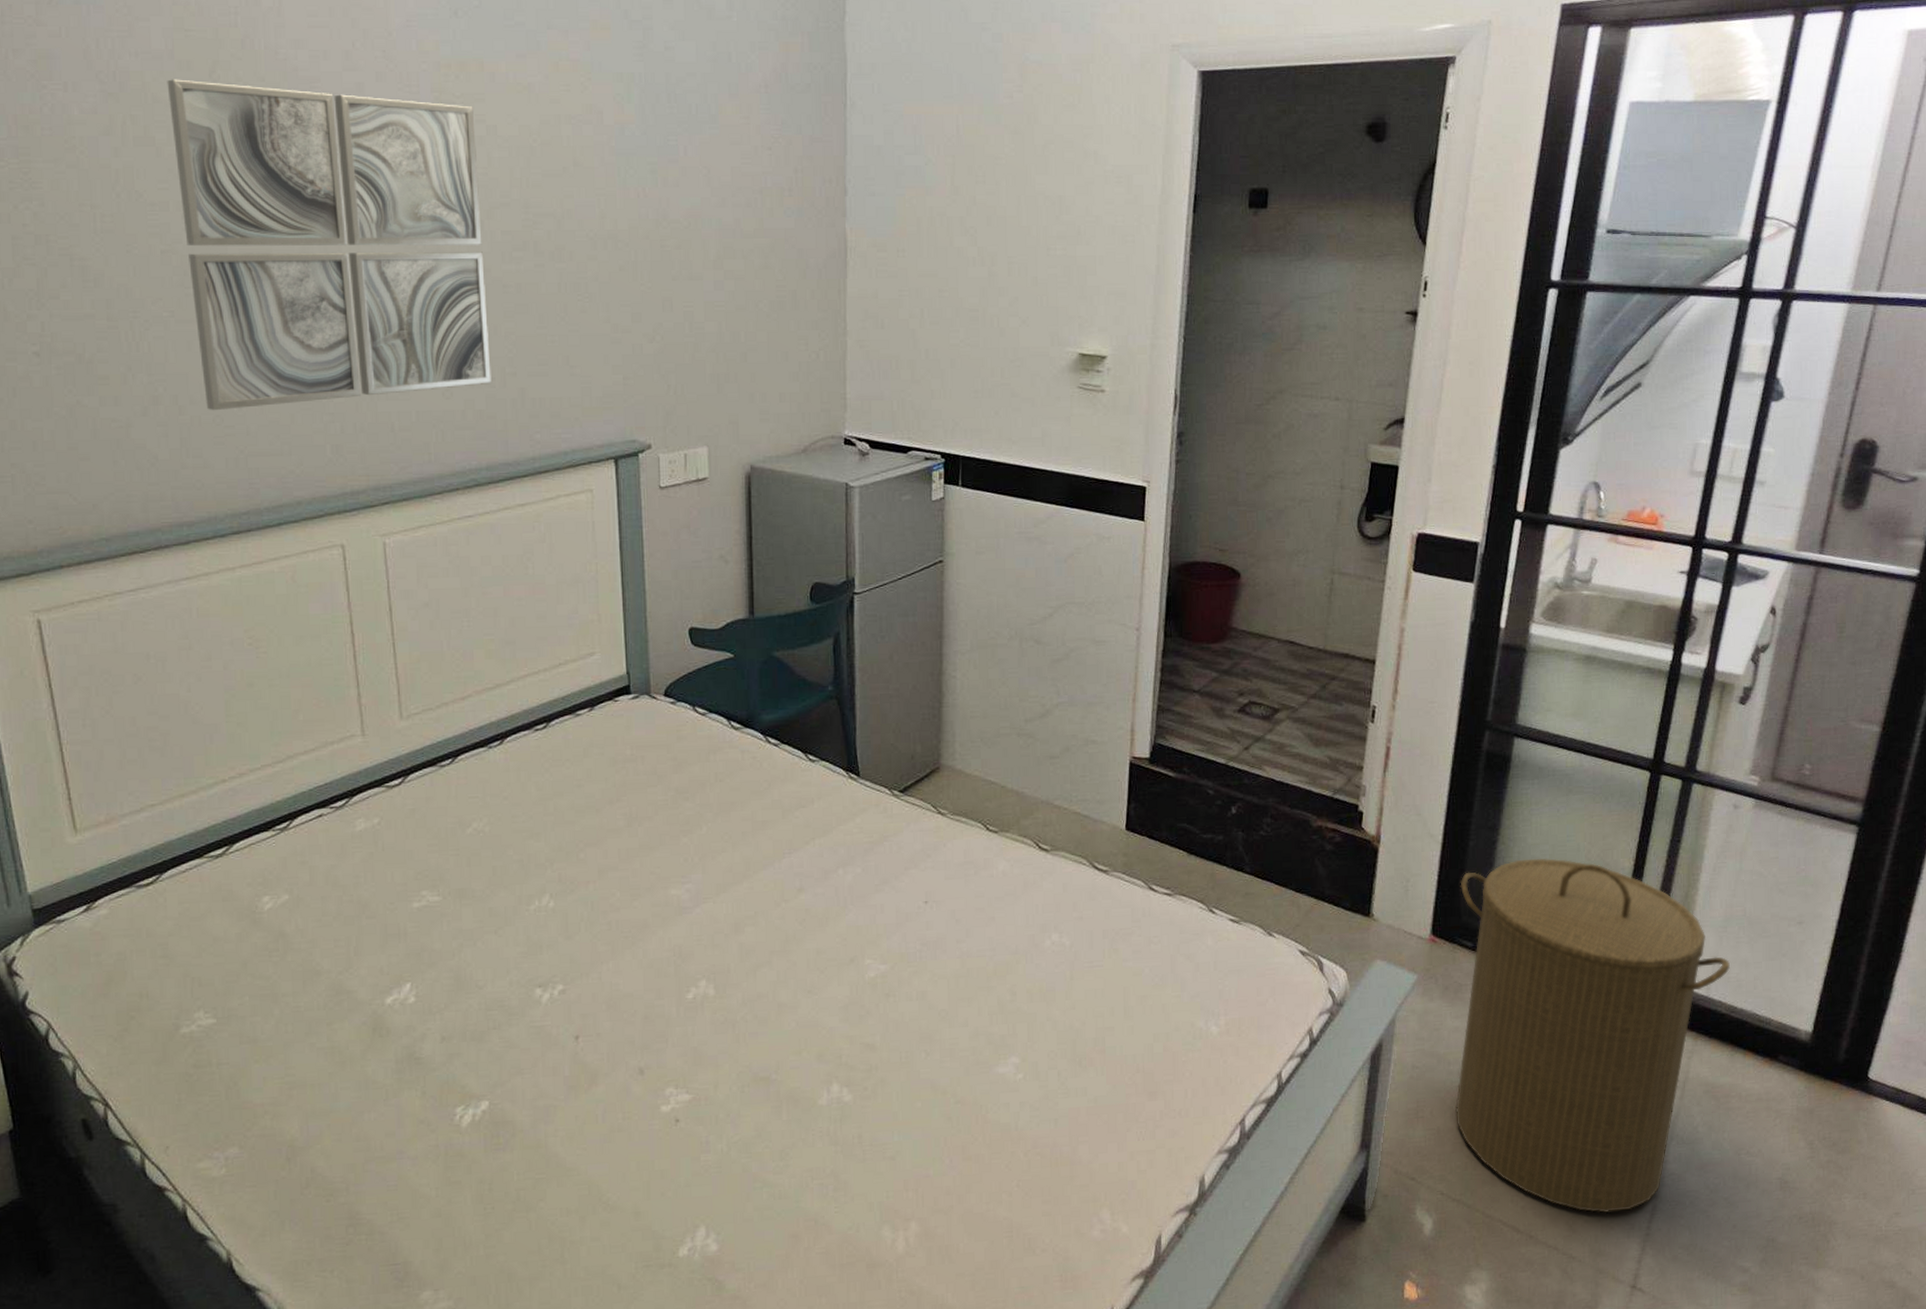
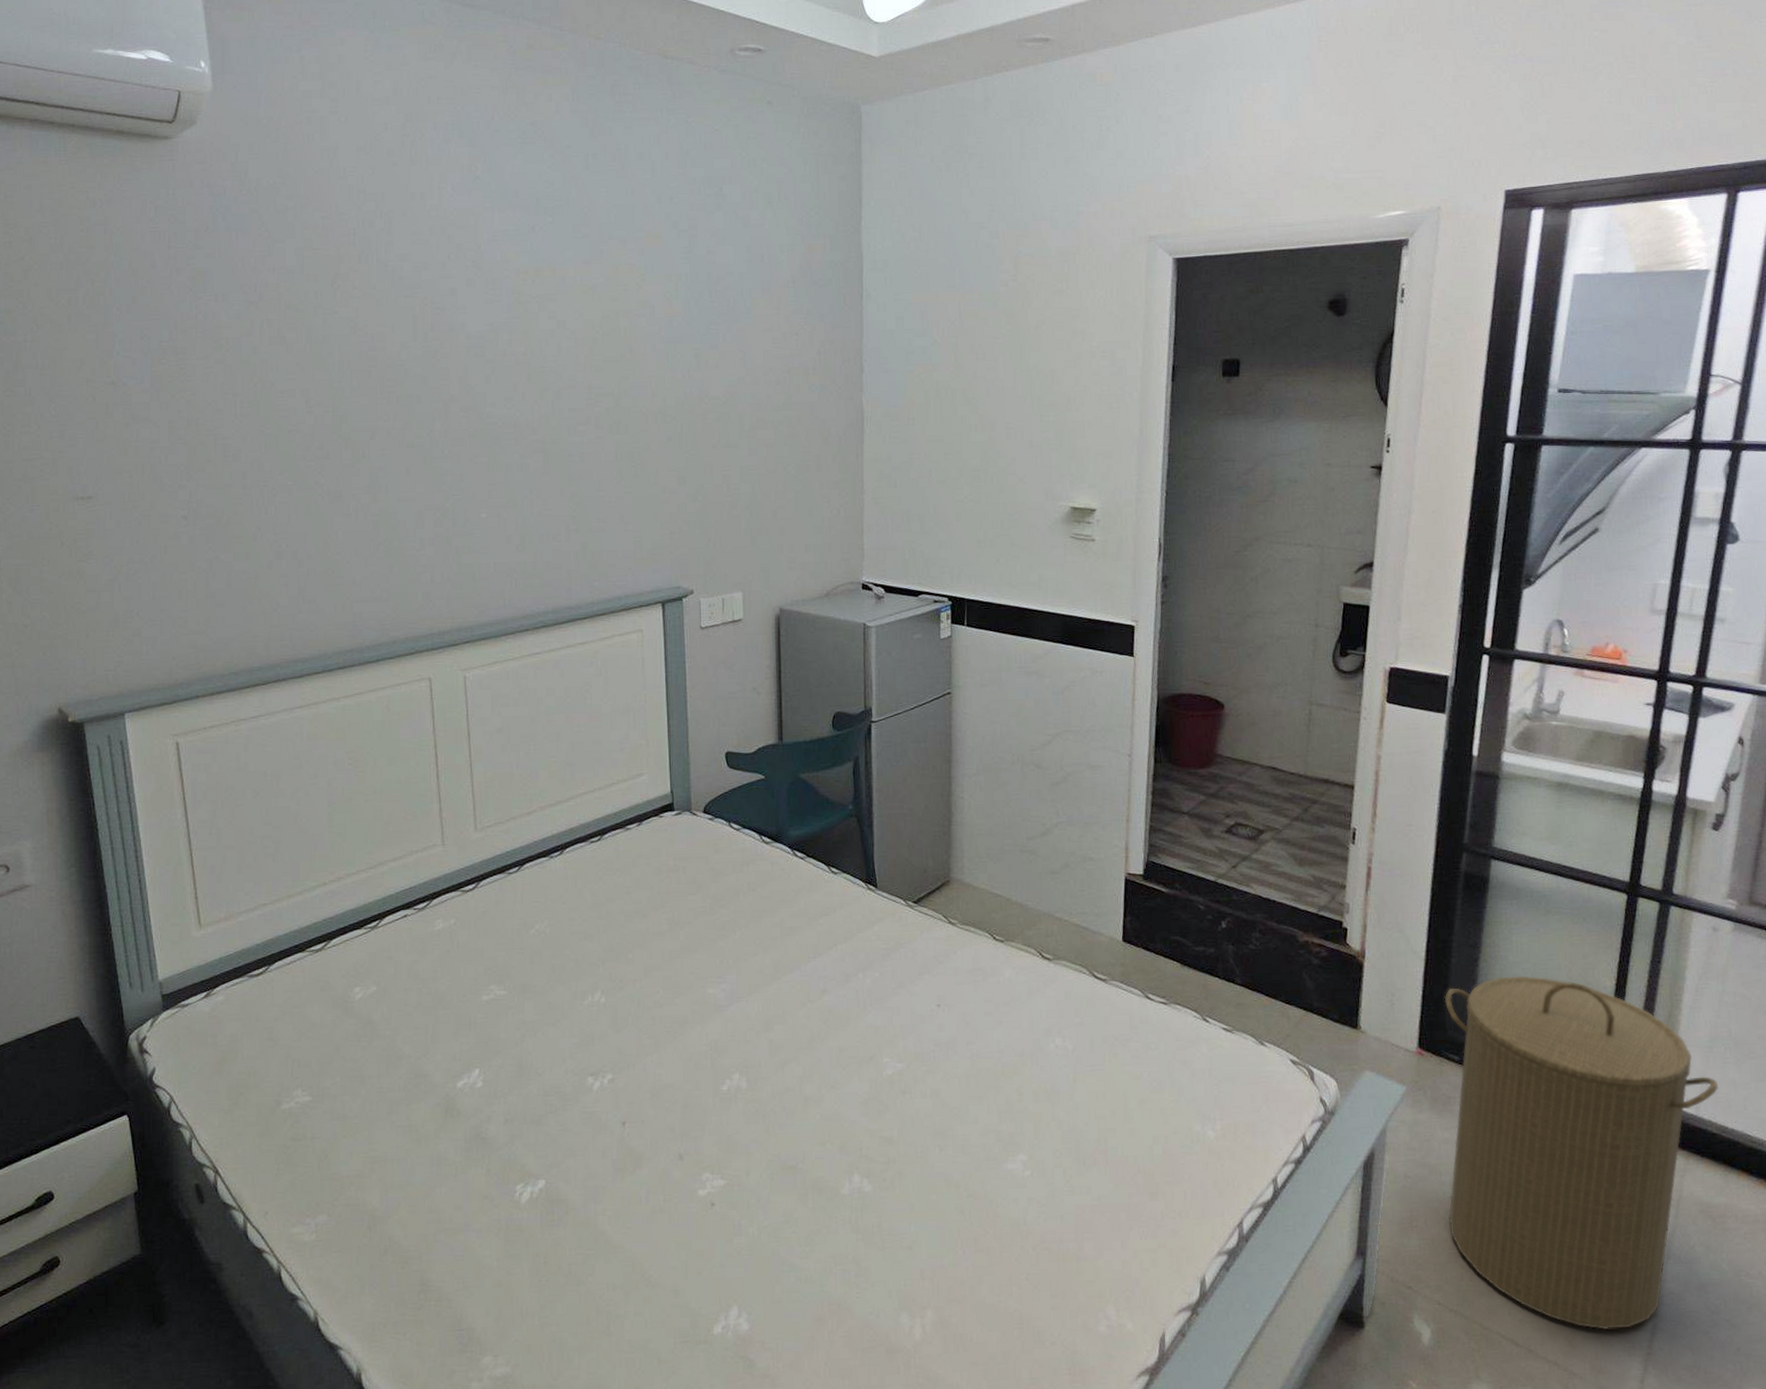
wall art: present [167,79,491,411] -> none [297,289,558,564]

